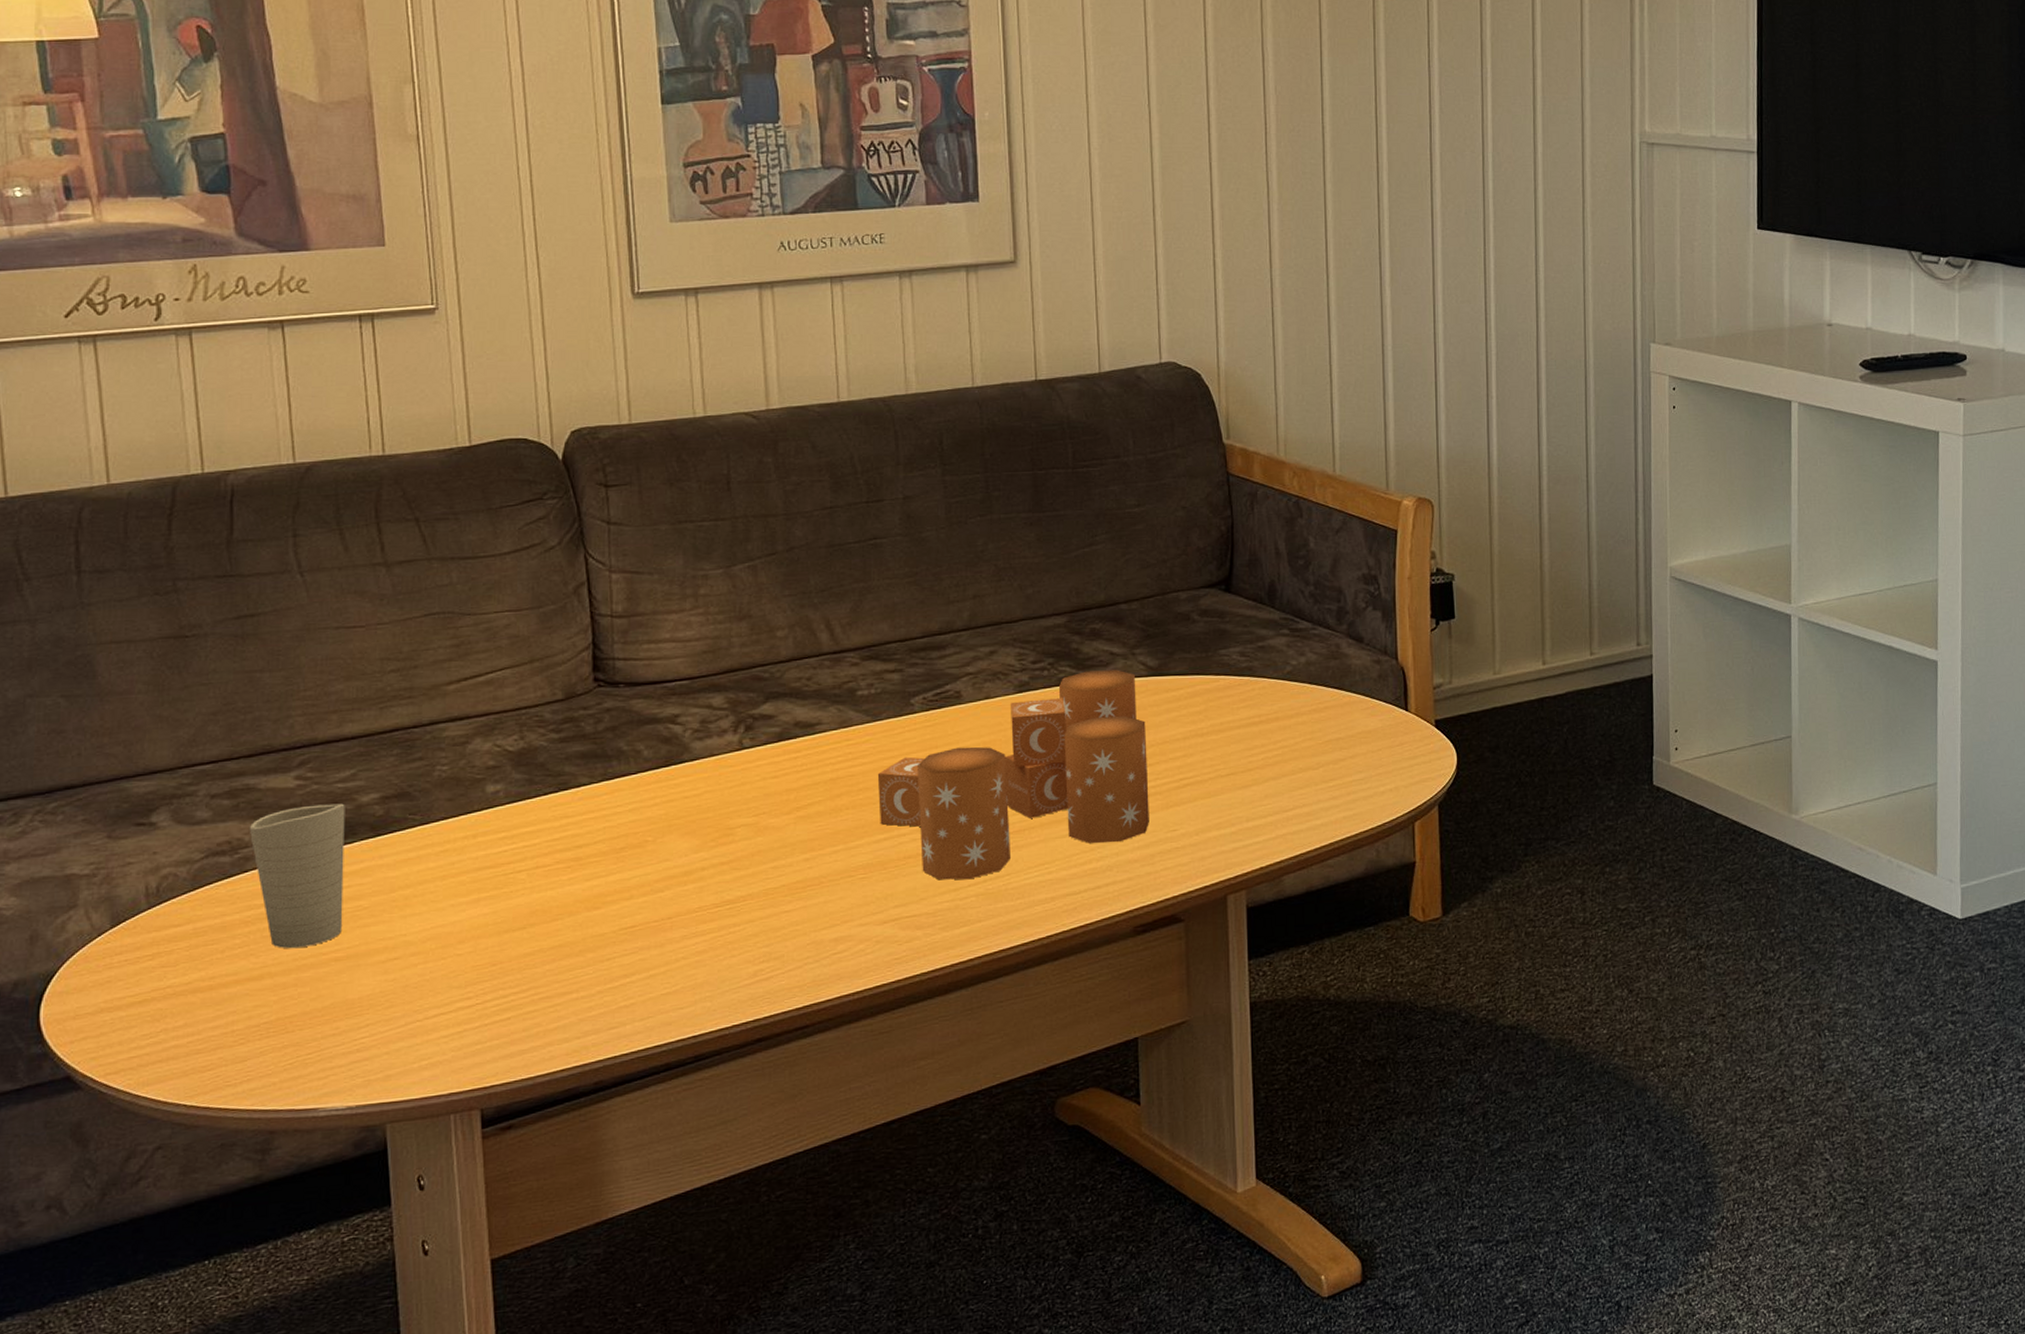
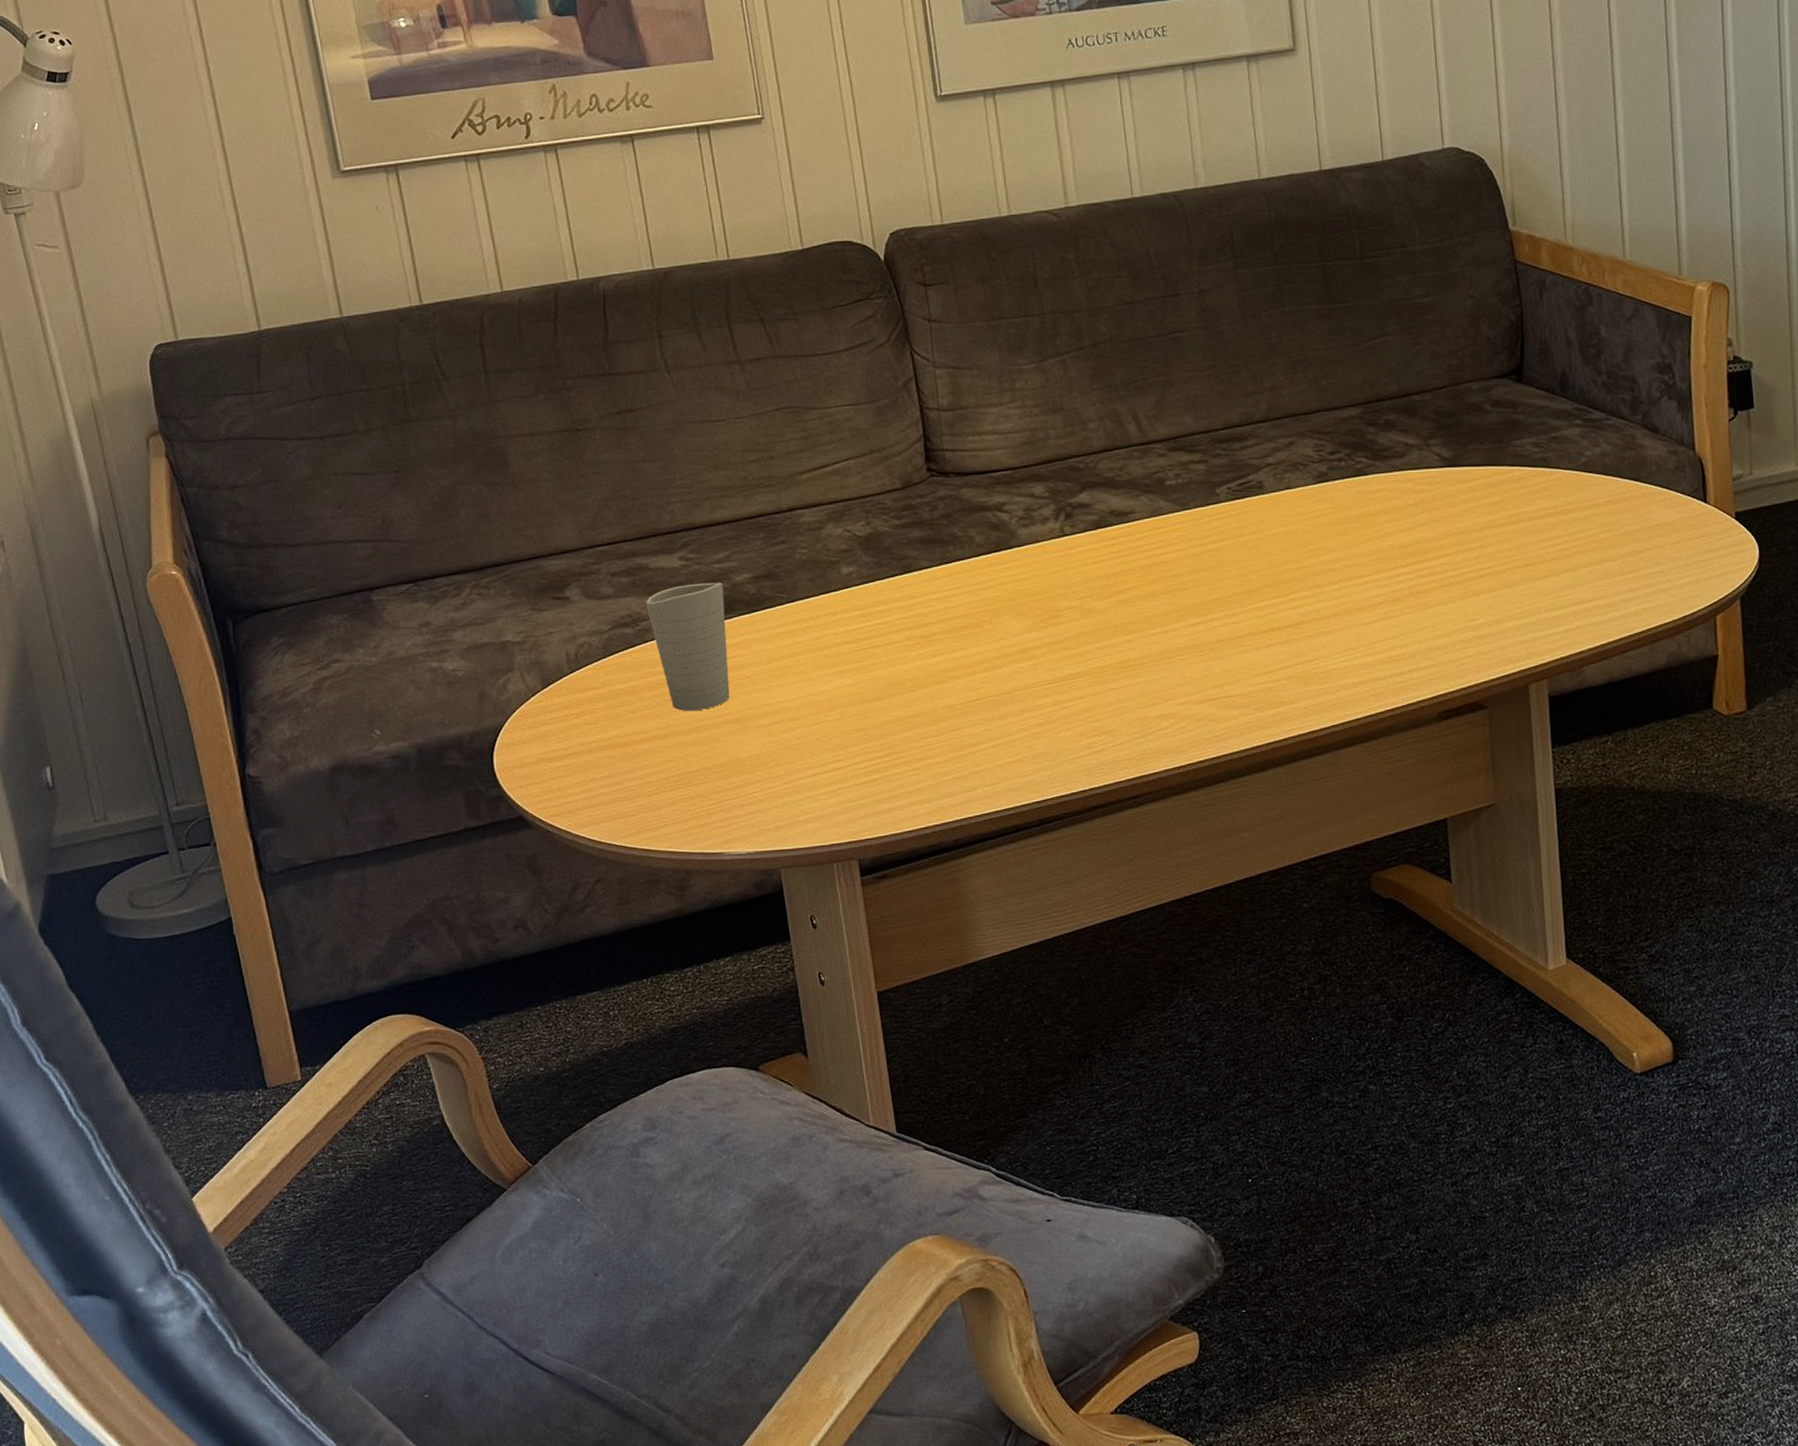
candle: present [877,669,1149,880] -> none [1189,460,1450,664]

